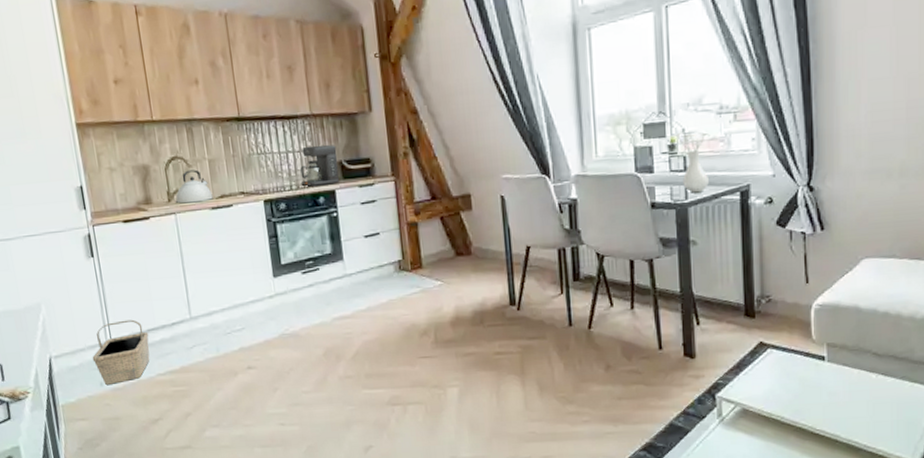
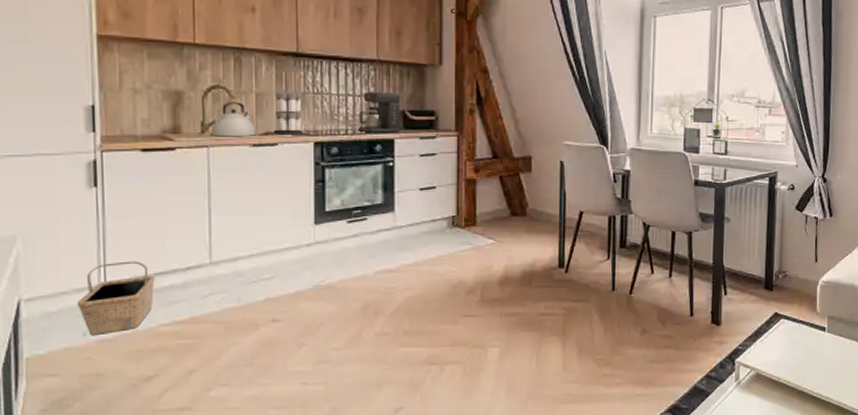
spice rack: none [225,150,253,197] -> present [273,87,303,135]
vase: present [672,131,710,193] -> none [717,119,748,175]

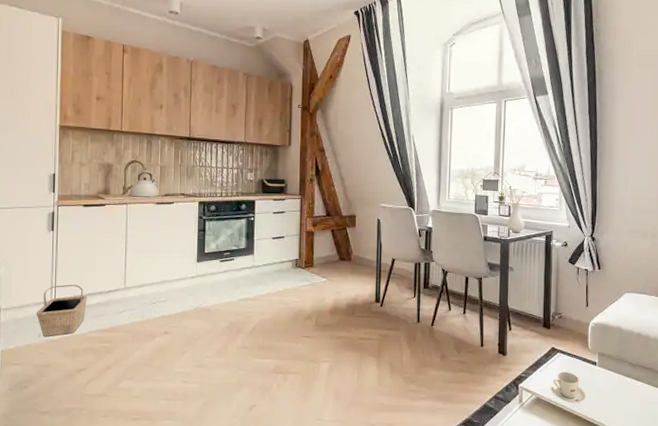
spice rack: present [273,87,303,135] -> none [171,161,192,196]
coffee maker: present [359,91,401,133] -> none [230,165,261,196]
vase: none [717,119,748,175] -> present [502,188,528,233]
teacup: none [772,340,813,377] -> present [550,371,586,403]

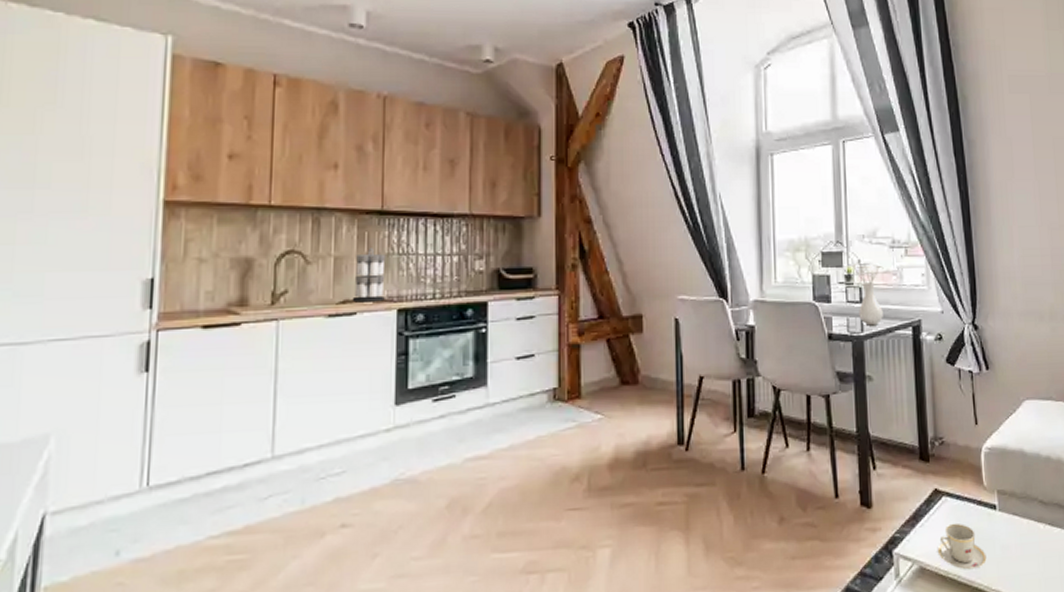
basket: present [36,284,88,337] -> none [112,458,207,555]
kettle: present [129,172,159,198] -> none [282,267,332,308]
spice rack: none [171,161,192,196] -> present [352,248,386,303]

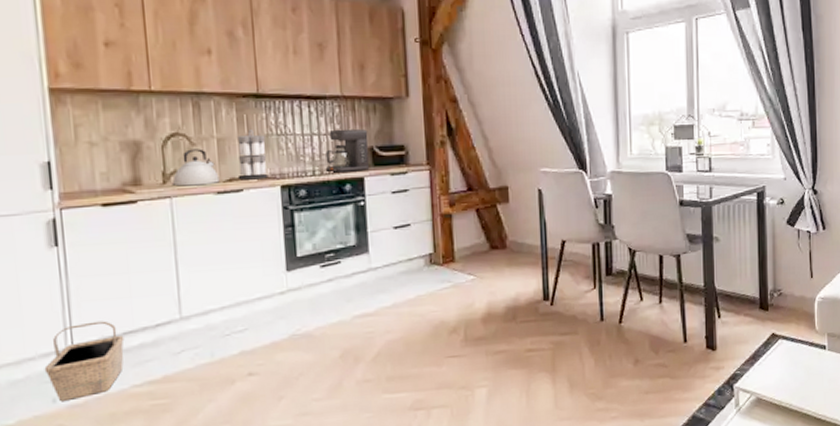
basket: none [112,458,207,555] -> present [44,321,125,402]
kettle: none [282,267,332,308] -> present [173,148,220,187]
coffee maker: none [448,249,495,296] -> present [325,128,370,173]
vase: present [849,262,884,326] -> none [699,134,732,193]
teacup: present [937,522,987,570] -> none [772,361,815,400]

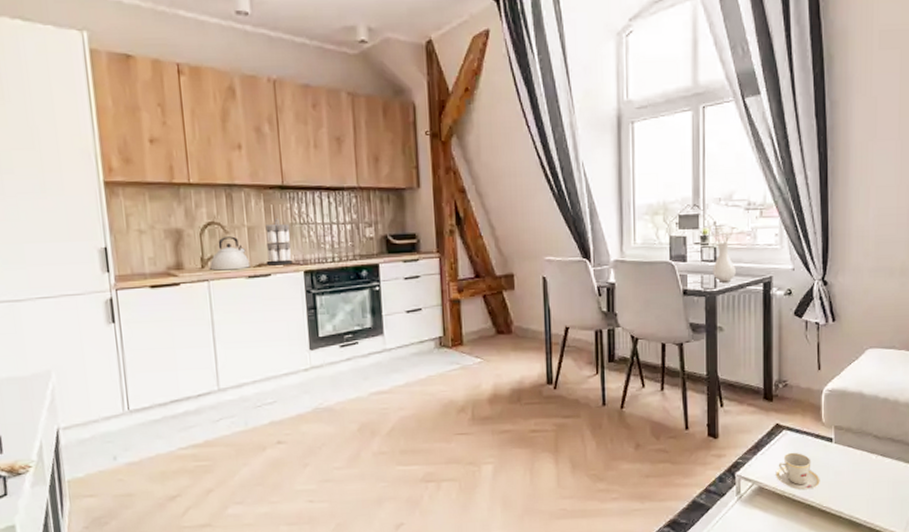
basket: present [44,321,125,402] -> none [106,390,172,460]
coffee maker: present [325,128,370,173] -> none [344,218,384,259]
vase: none [699,134,732,193] -> present [704,224,738,282]
teacup: none [772,361,815,400] -> present [775,452,820,490]

